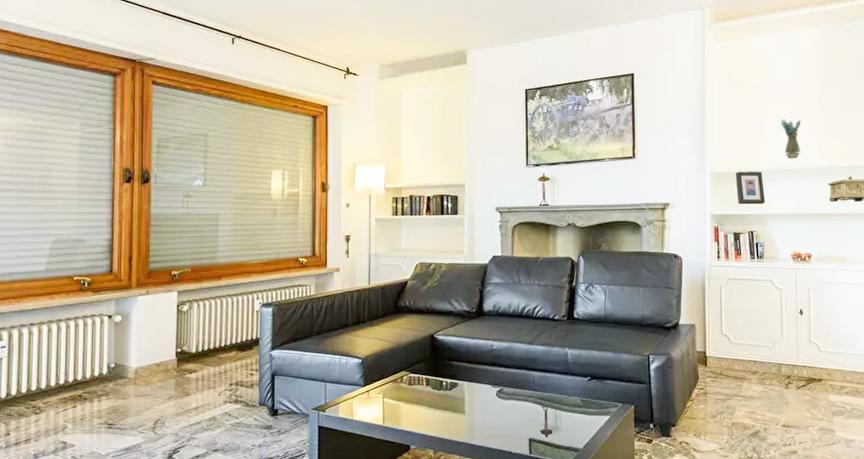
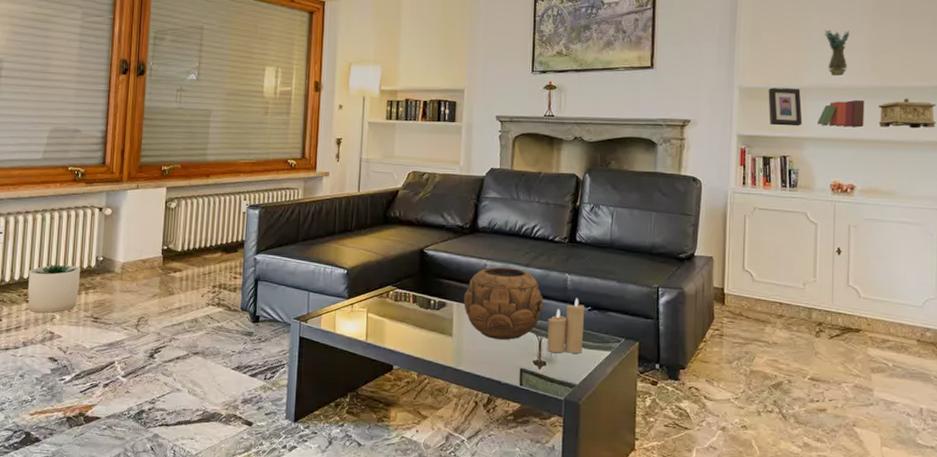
planter: none [37,374,91,423] -> present [28,264,80,313]
decorative bowl: none [474,347,548,413] -> present [464,267,544,340]
candle: none [552,370,585,421] -> present [547,298,585,354]
books: none [778,180,817,204] -> present [817,100,865,128]

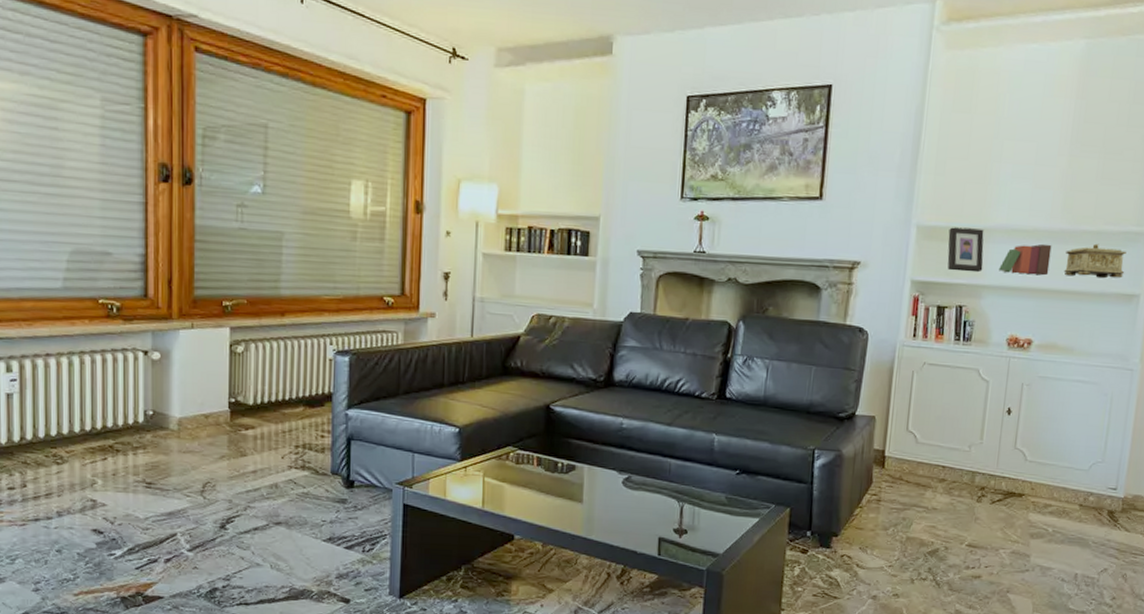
planter: present [28,264,80,313] -> none [58,419,125,477]
decorative bowl: present [464,267,544,340] -> none [596,426,687,506]
candle: present [547,298,585,354] -> none [689,461,733,521]
vase: present [825,30,850,77] -> none [1016,162,1044,217]

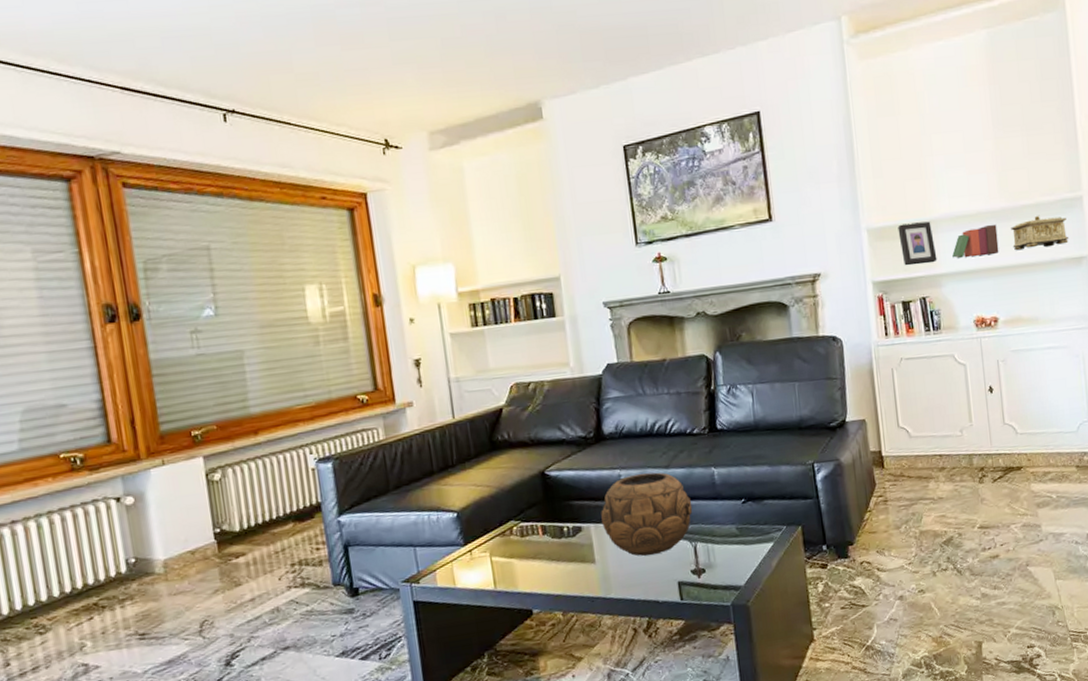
decorative bowl: none [596,426,687,506] -> present [601,472,693,556]

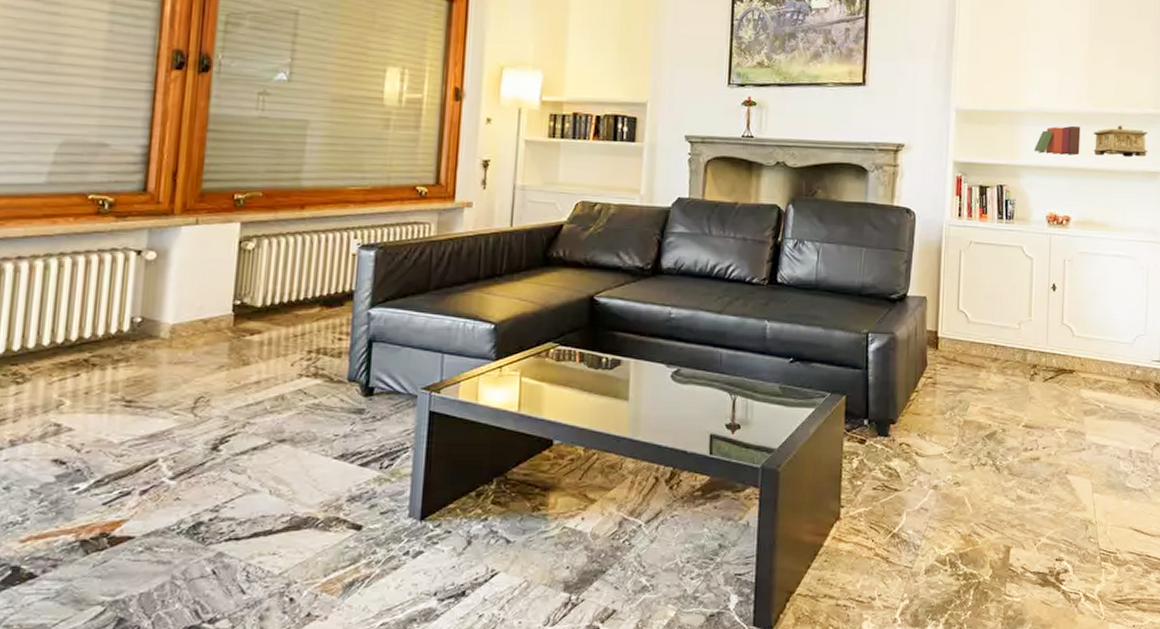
decorative bowl: present [601,472,693,556] -> none [643,315,739,401]
picture frame: present [898,221,937,266] -> none [985,110,1020,153]

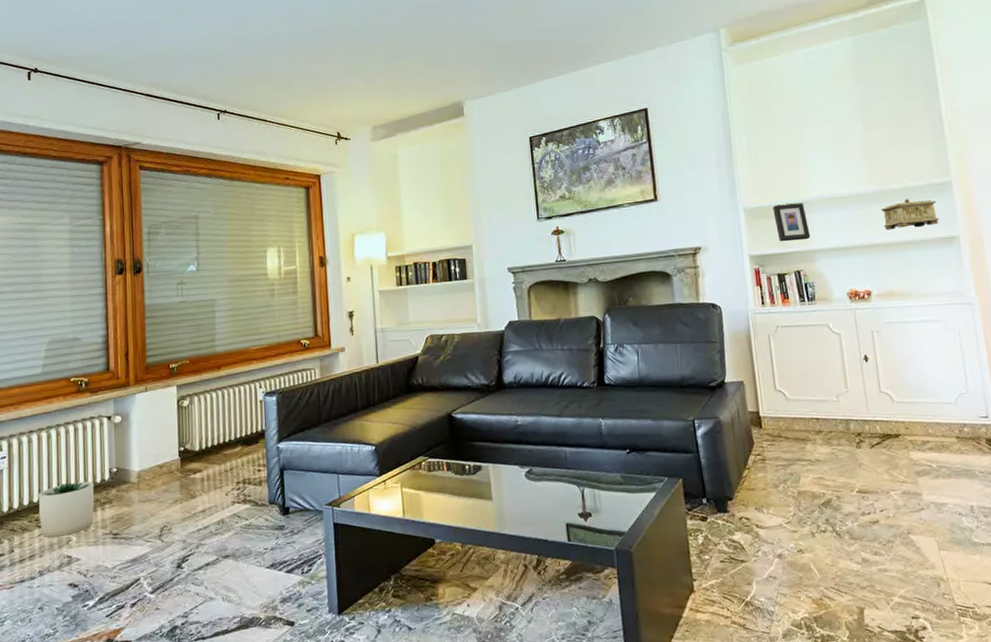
planter: none [19,329,105,397] -> present [39,481,94,537]
picture frame: none [985,110,1020,153] -> present [772,203,811,242]
books: present [1034,126,1081,156] -> none [825,206,871,237]

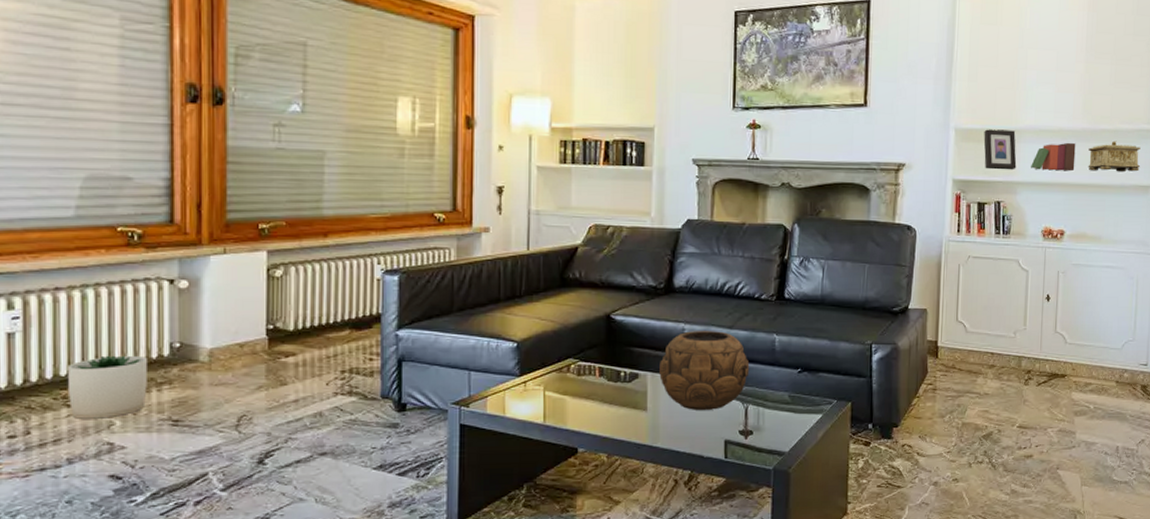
decorative bowl: none [499,420,581,497] -> present [659,331,750,410]
books: none [825,206,871,237] -> present [1031,143,1076,172]

